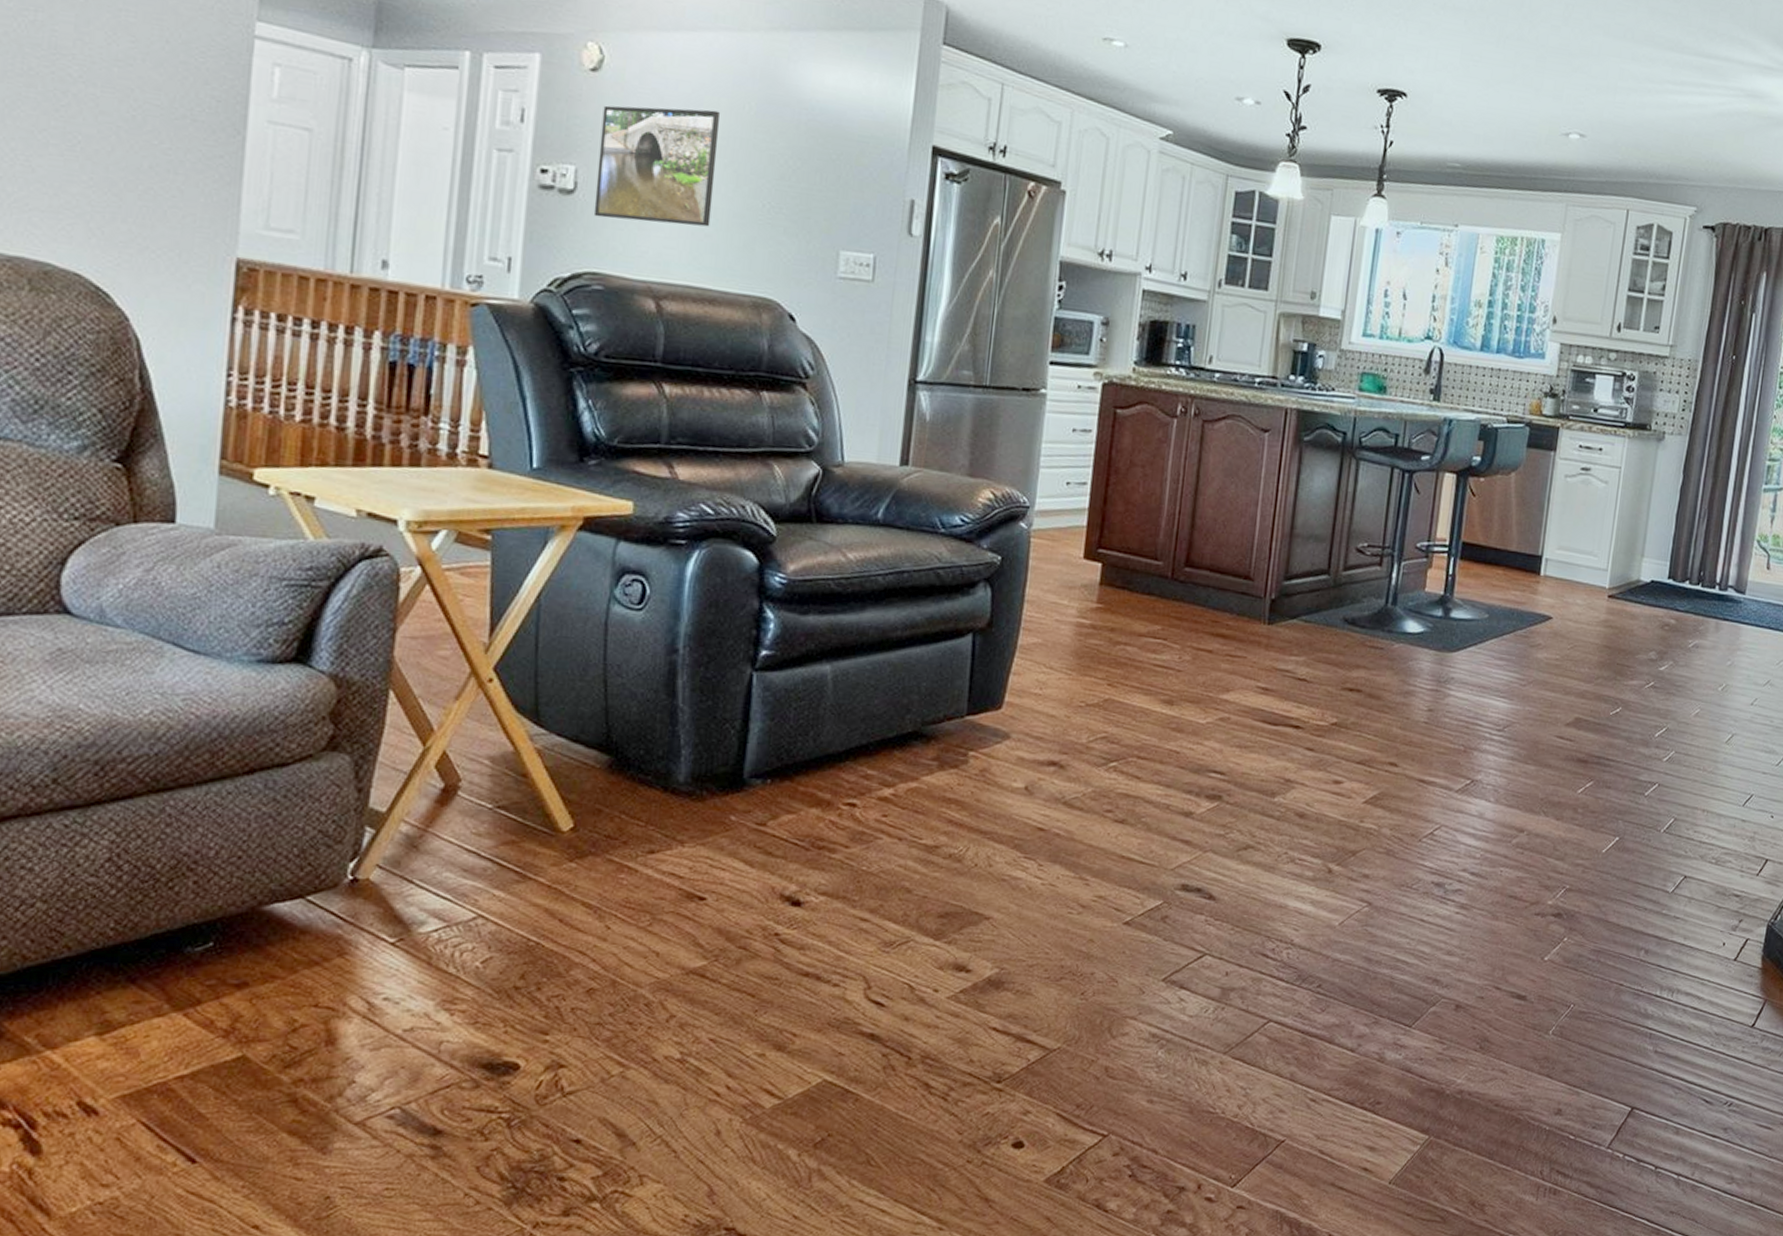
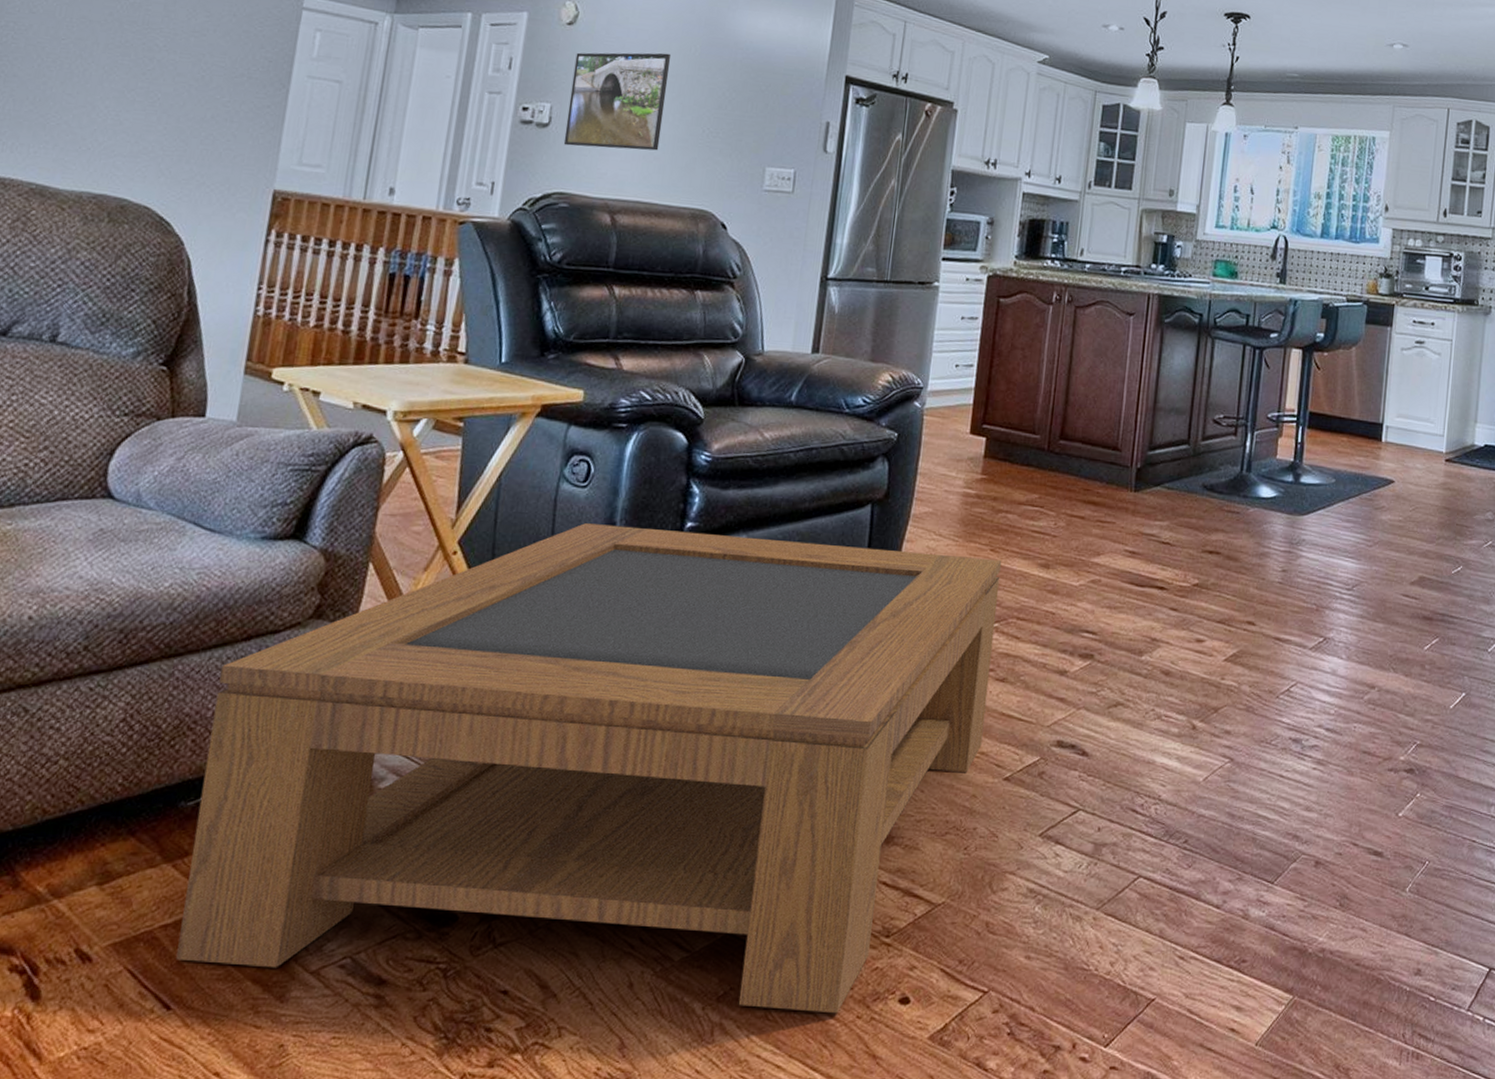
coffee table: none [197,650,1121,1159] -> present [176,523,1002,1014]

